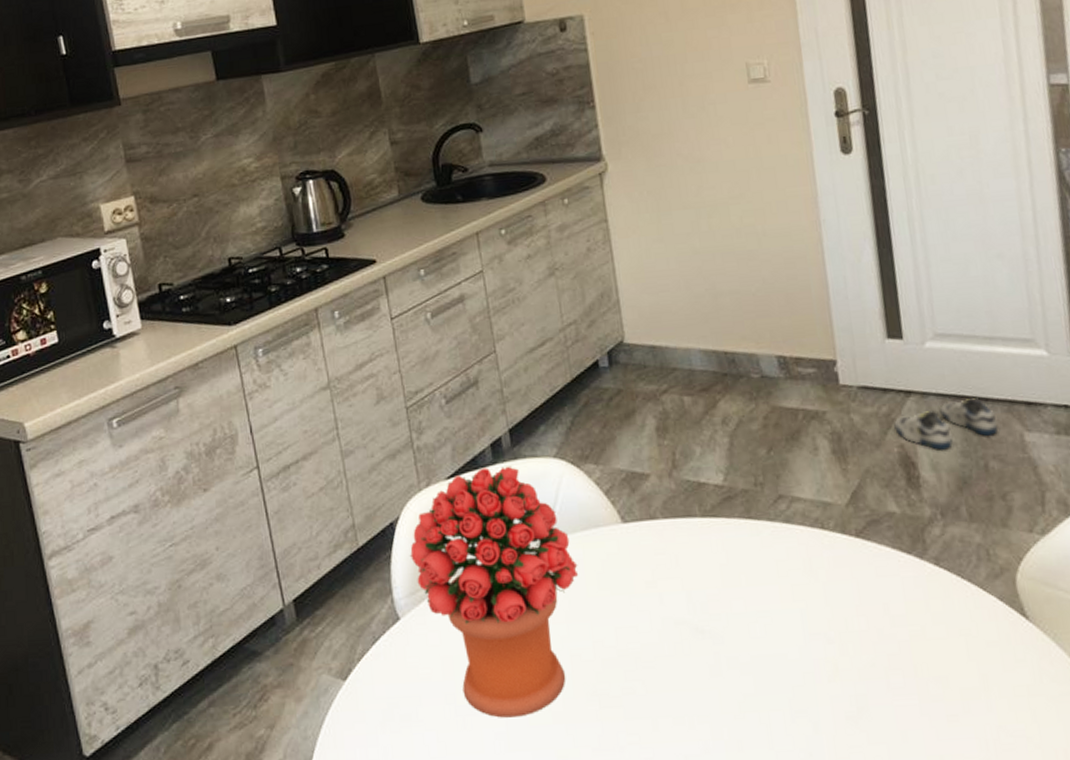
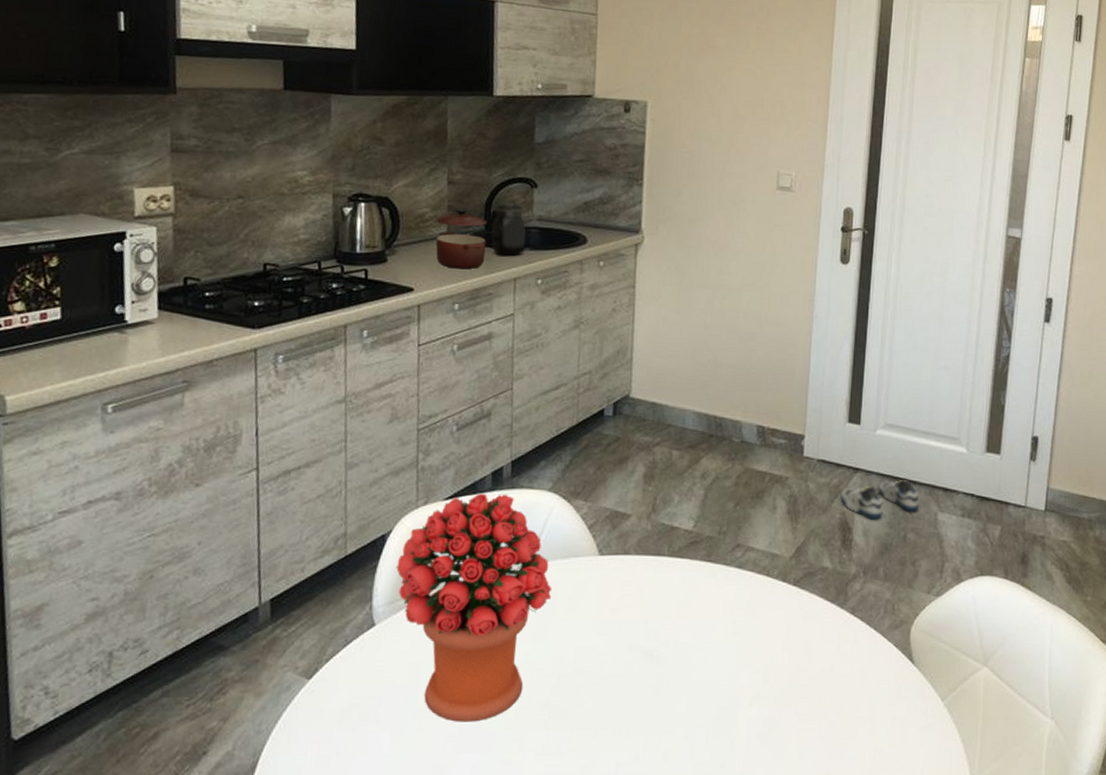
saucepan: none [385,167,442,233] -> present [435,208,488,269]
jar: none [443,153,482,211] -> present [490,203,527,257]

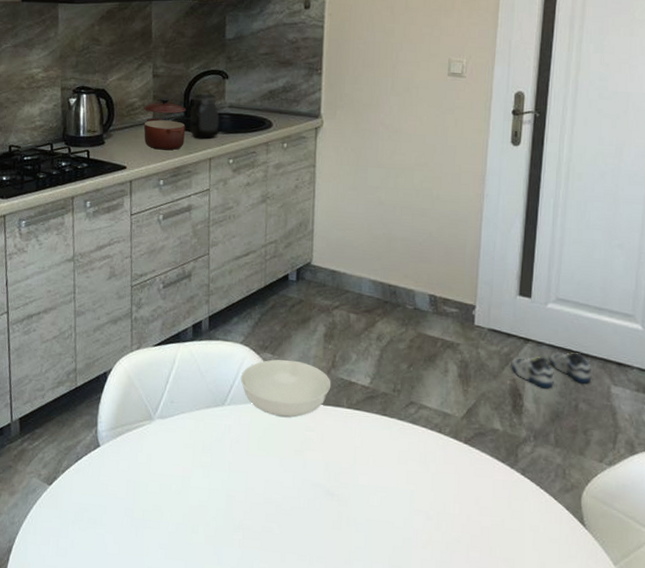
bouquet: present [395,493,553,722] -> none [115,342,245,535]
bowl: none [547,506,652,573] -> present [240,359,332,418]

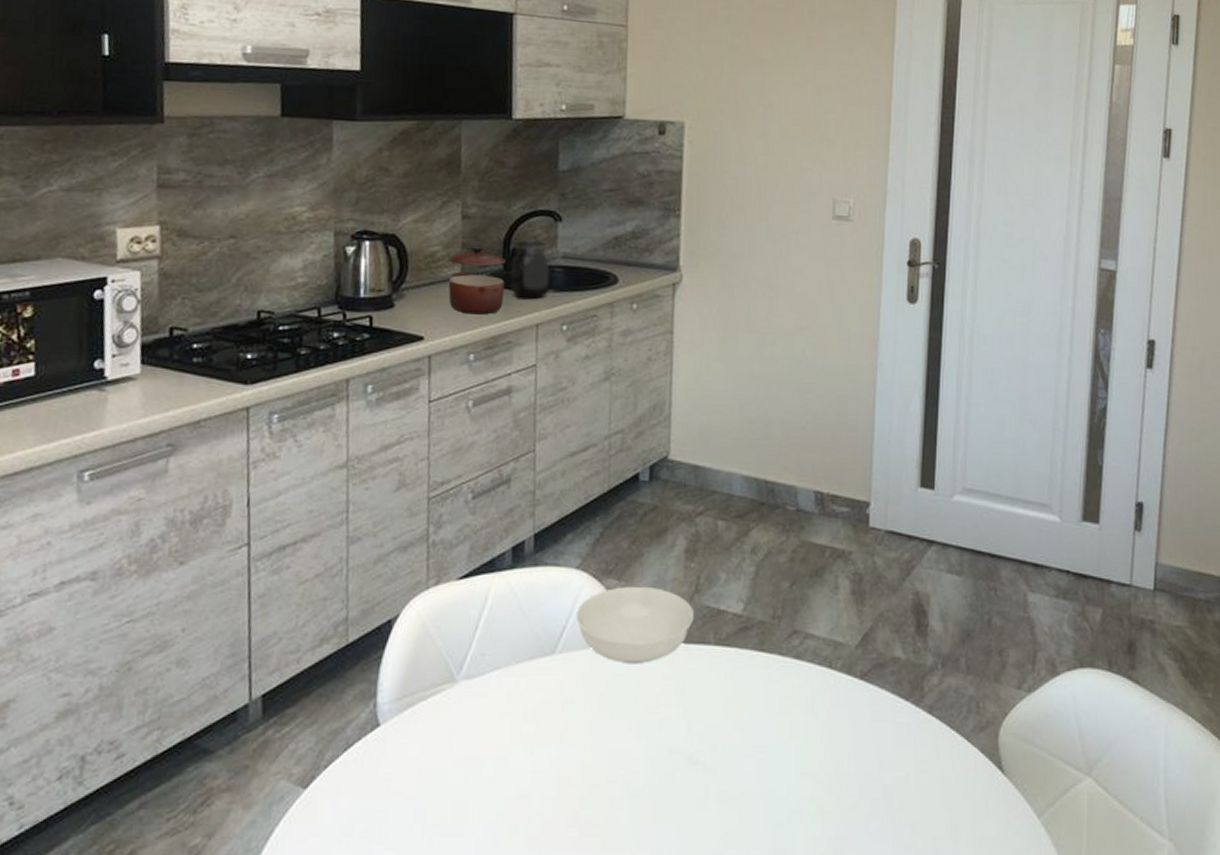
shoe: present [511,352,592,390] -> none [913,554,1006,603]

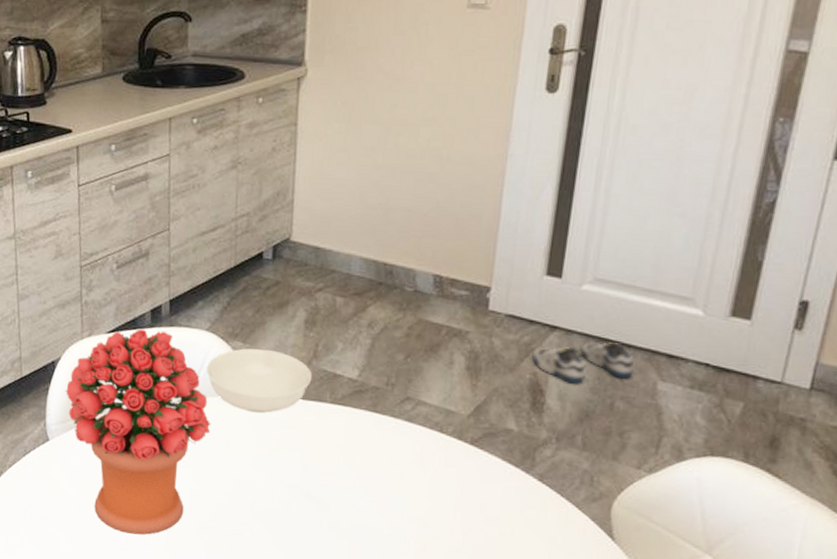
bouquet: none [403,571,582,840] -> present [65,329,211,535]
saucepan: present [448,246,507,315] -> none [91,47,142,110]
jar: present [509,239,550,300] -> none [144,39,181,96]
shoe: none [913,554,1006,603] -> present [532,342,635,385]

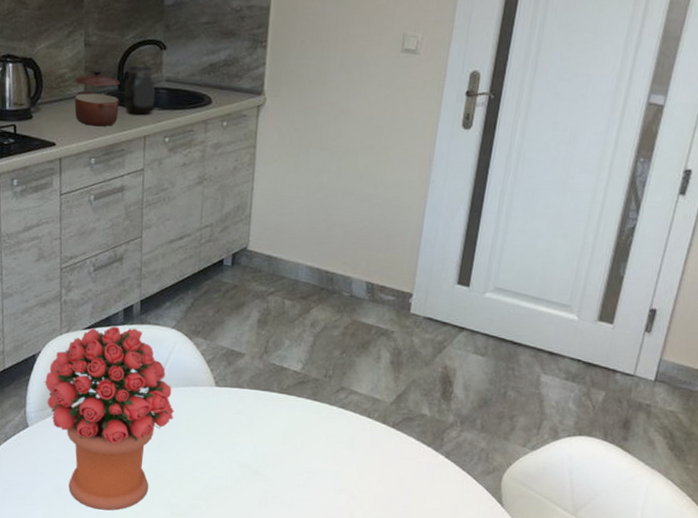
saucepan: none [91,47,142,110] -> present [74,69,121,127]
jar: none [144,39,181,96] -> present [123,65,156,116]
bowl: present [206,348,313,413] -> none [171,344,263,402]
shoe: present [532,342,635,385] -> none [443,341,524,377]

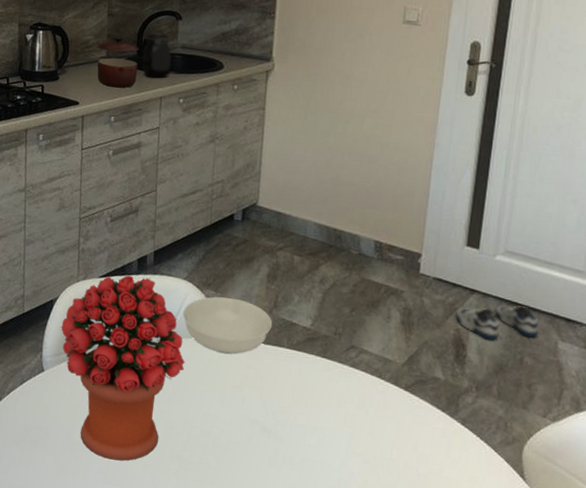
bowl: none [171,344,263,402] -> present [182,296,273,354]
shoe: none [443,341,524,377] -> present [455,304,540,342]

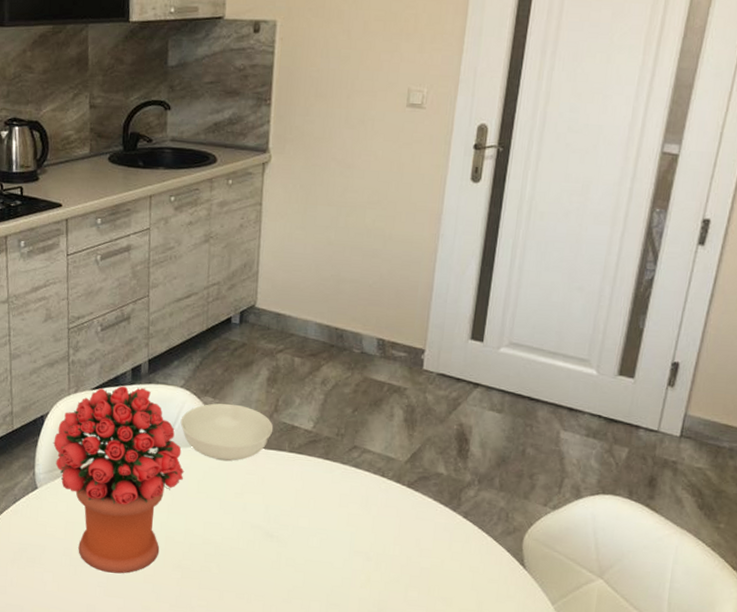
saucepan: present [97,36,140,88] -> none [80,130,126,187]
jar: present [141,33,172,78] -> none [128,125,161,175]
shoe: present [455,304,540,342] -> none [458,397,543,435]

